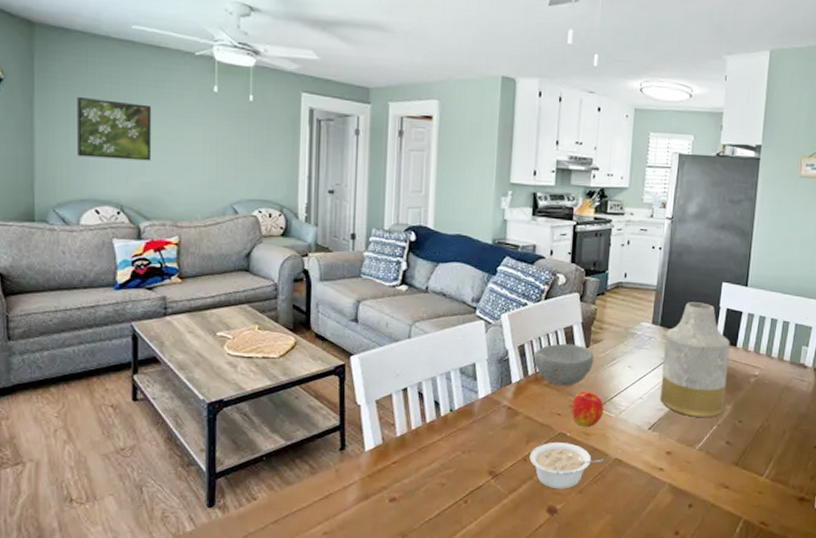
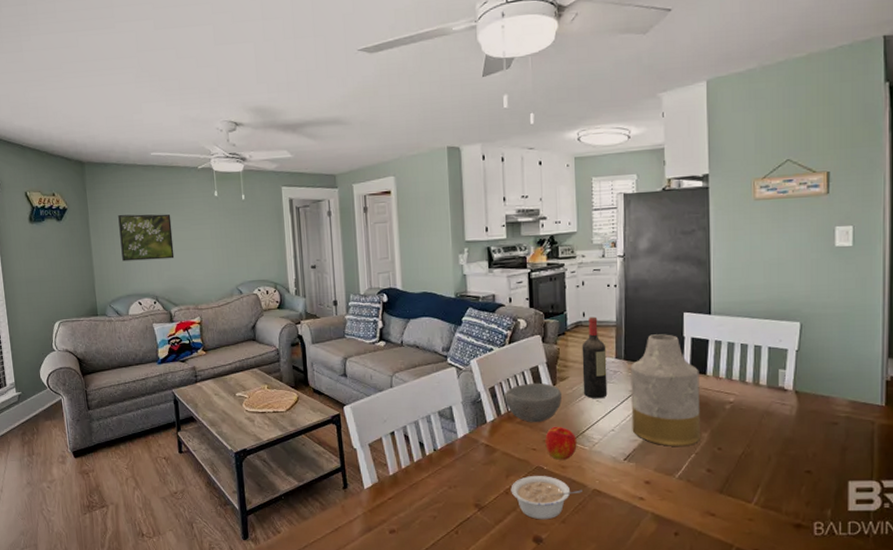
wine bottle: none [616,278,644,365] -> present [582,316,608,399]

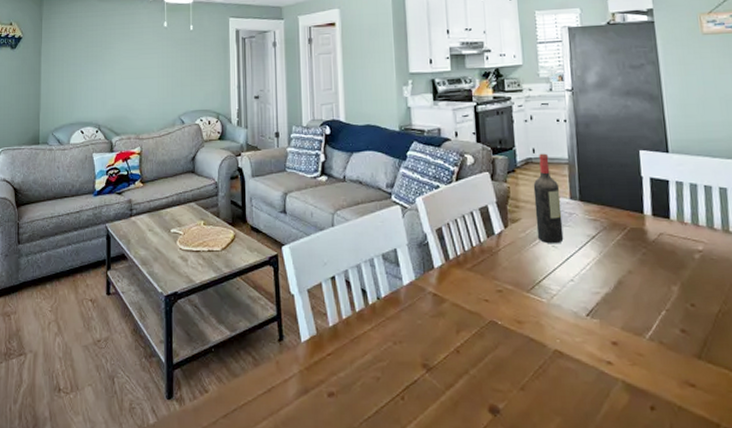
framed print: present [118,214,175,261] -> none [69,43,120,90]
bowl: present [504,382,562,423] -> none [452,224,514,270]
legume: present [511,476,582,520] -> none [462,332,542,386]
apple: present [545,426,577,460] -> none [498,274,534,314]
vase: present [630,334,700,446] -> none [587,173,670,301]

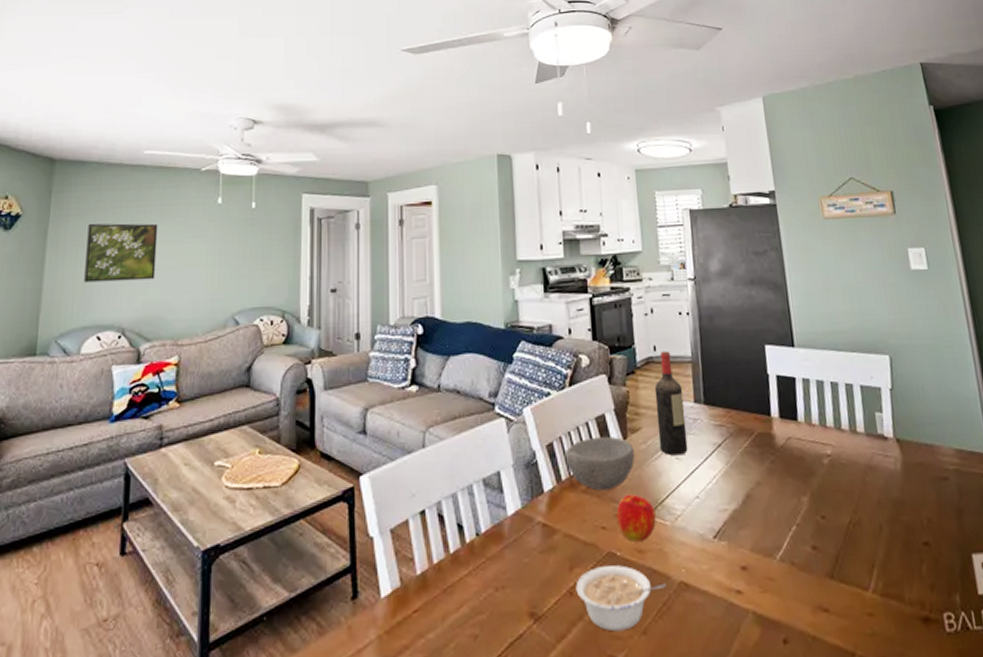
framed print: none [69,43,120,90] -> present [84,223,158,283]
bowl: none [452,224,514,270] -> present [565,436,635,491]
legume: none [462,332,542,386] -> present [575,565,666,632]
apple: none [498,274,534,314] -> present [616,494,656,542]

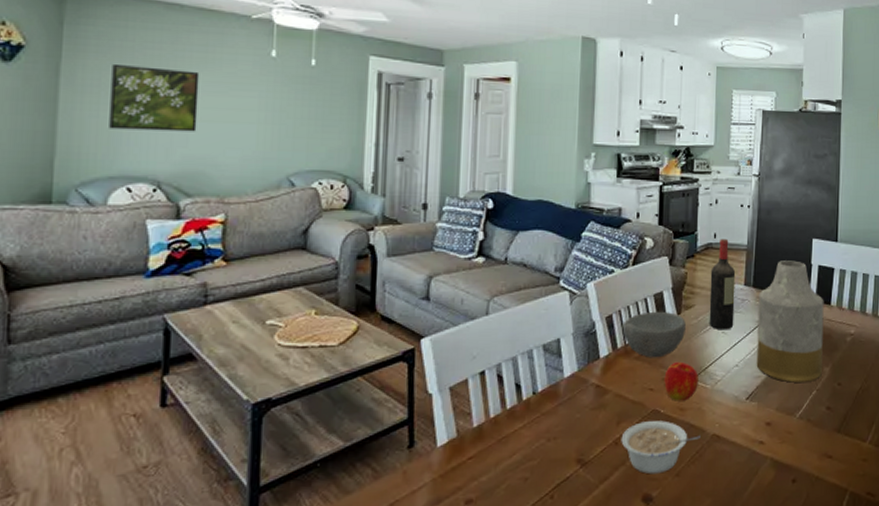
vase: none [712,371,800,517] -> present [756,260,824,383]

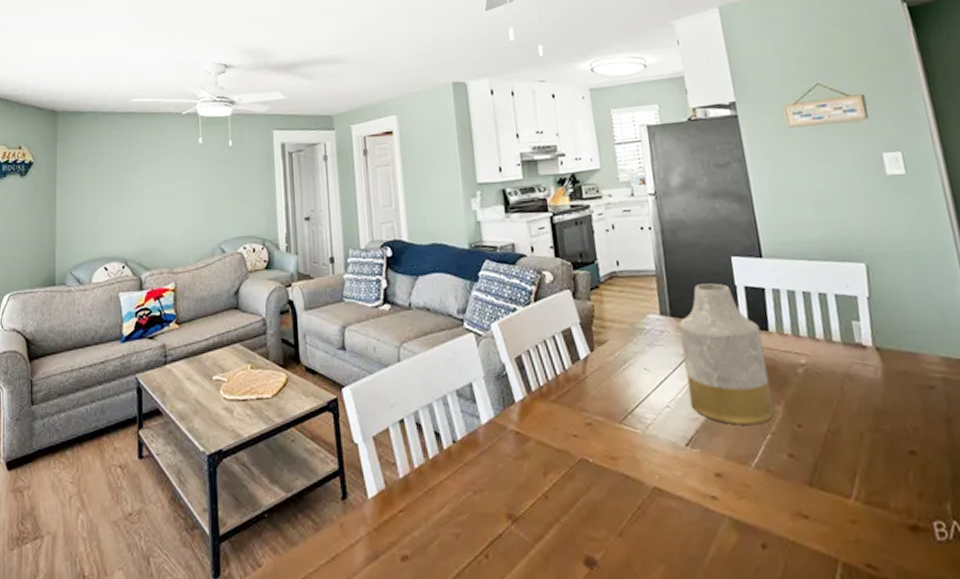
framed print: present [109,65,200,132] -> none [90,164,150,220]
legume: present [621,420,701,475] -> none [550,471,640,534]
bowl: present [622,311,686,358] -> none [533,348,603,401]
apple: present [664,361,699,401] -> none [587,404,627,449]
wine bottle: present [709,238,736,330] -> none [619,265,656,367]

